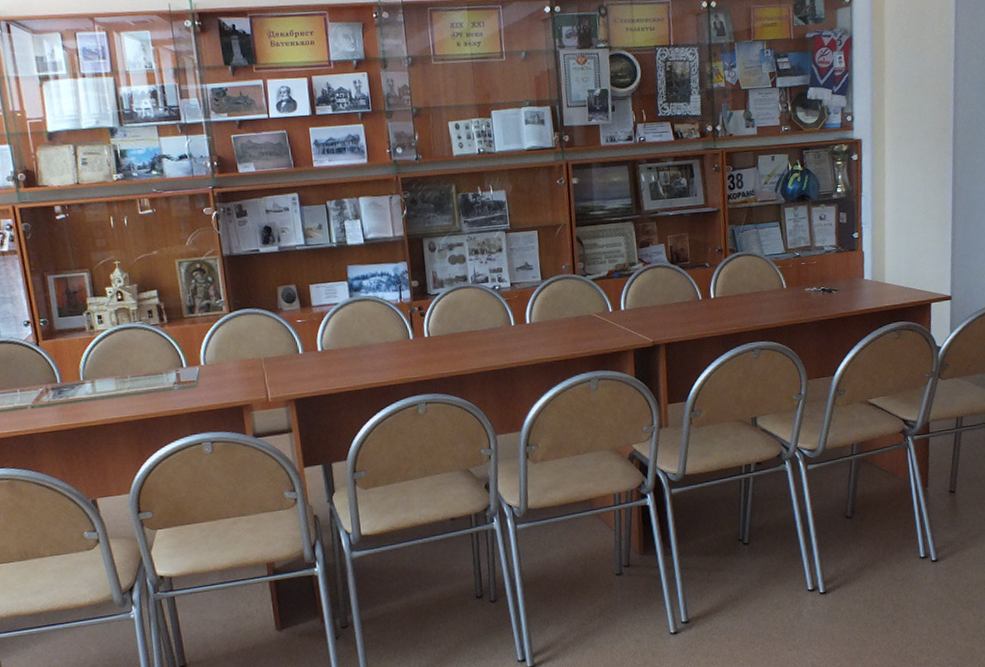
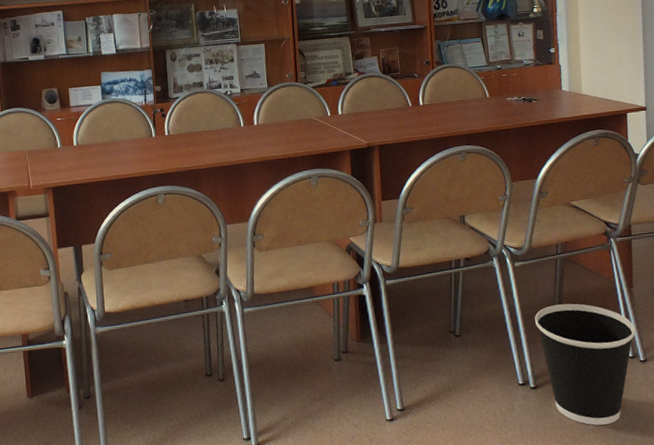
wastebasket: none [826,505,928,627] -> present [534,303,635,425]

